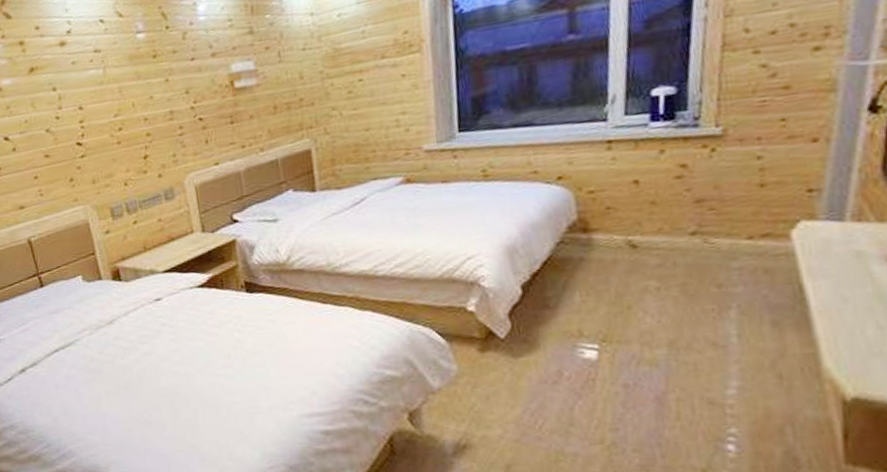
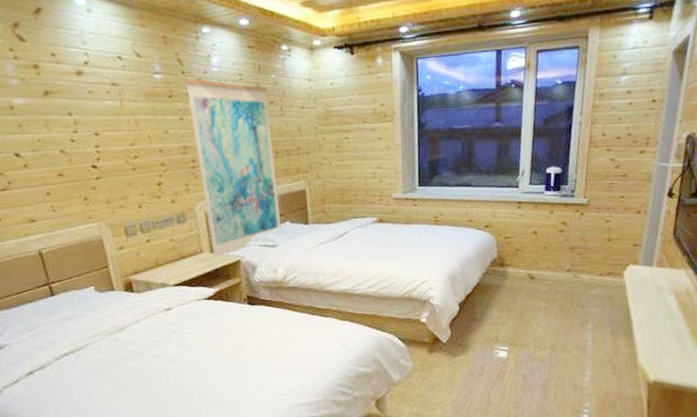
wall art: none [168,30,284,237] -> present [183,78,282,257]

